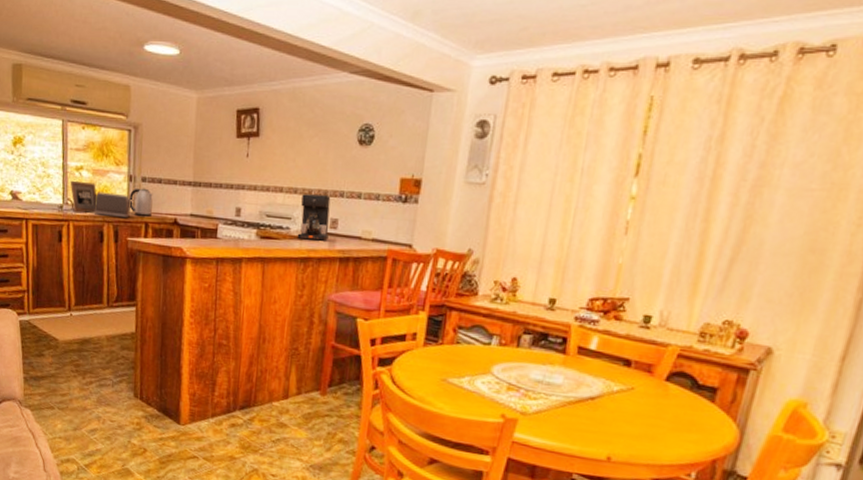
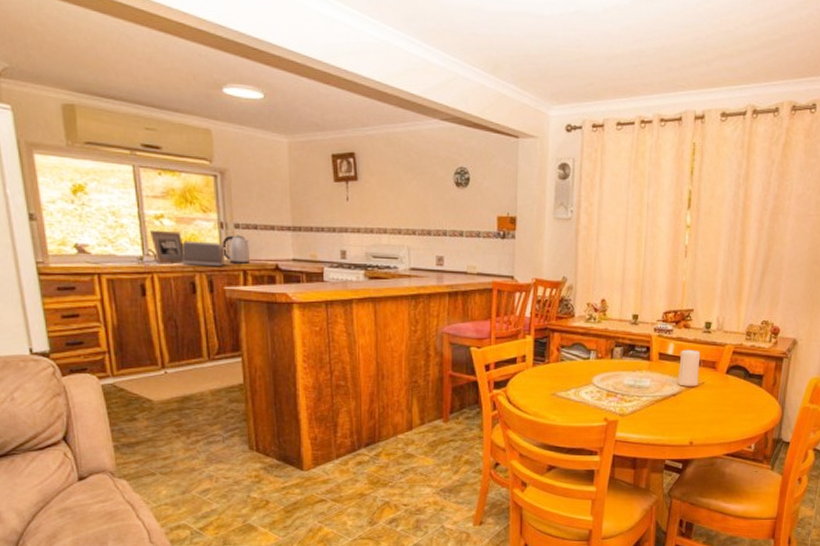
coffee maker: present [297,194,331,241] -> none [405,234,436,279]
candle: none [598,345,634,392] -> present [677,349,701,387]

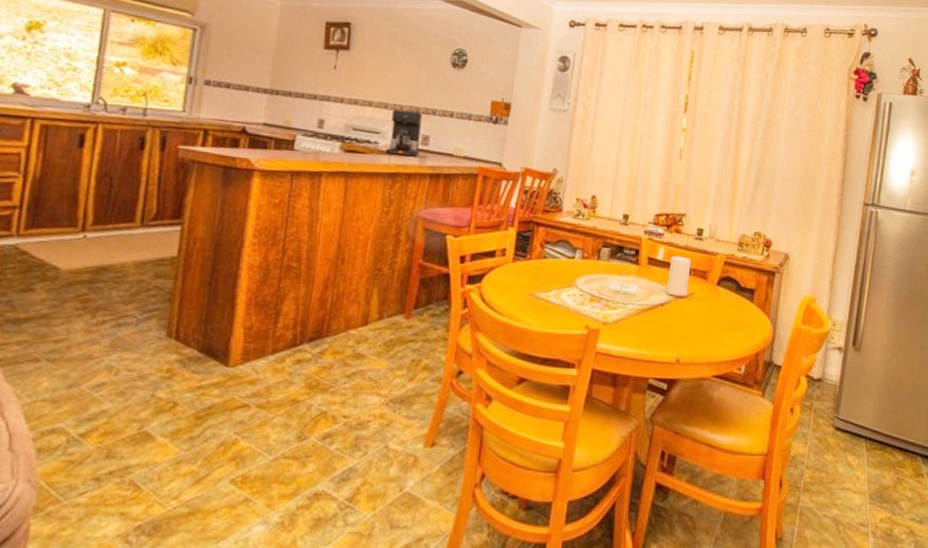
picture frame: present [149,229,185,263] -> none [105,76,142,116]
toaster: present [181,241,226,267] -> none [135,92,190,124]
kettle: present [222,235,250,265] -> none [185,91,218,124]
coffee maker: none [405,234,436,279] -> present [385,109,423,157]

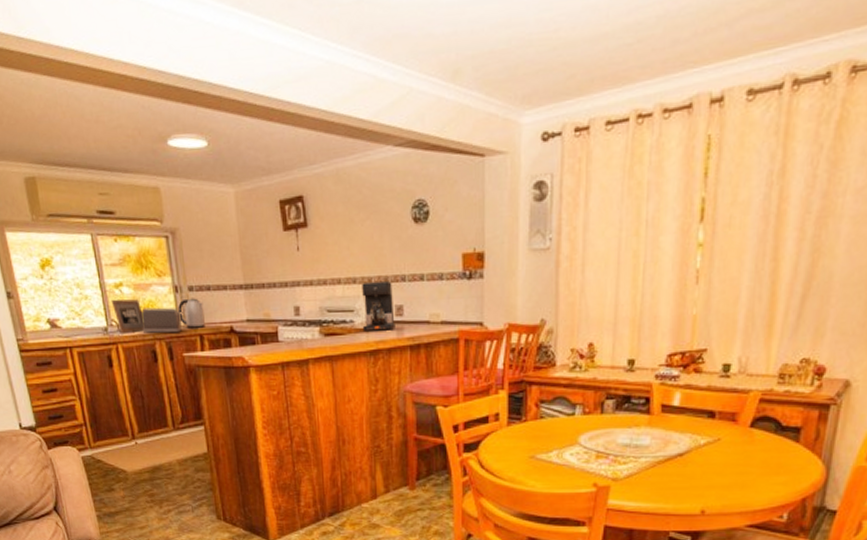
picture frame: none [105,76,142,116] -> present [111,299,145,333]
toaster: none [135,92,190,124] -> present [140,307,182,334]
kettle: none [185,91,218,124] -> present [178,298,205,330]
candle: present [666,255,692,297] -> none [685,398,716,444]

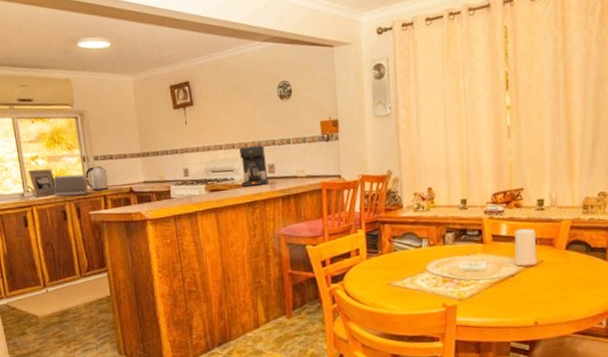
candle: none [685,398,716,444] -> present [514,228,537,267]

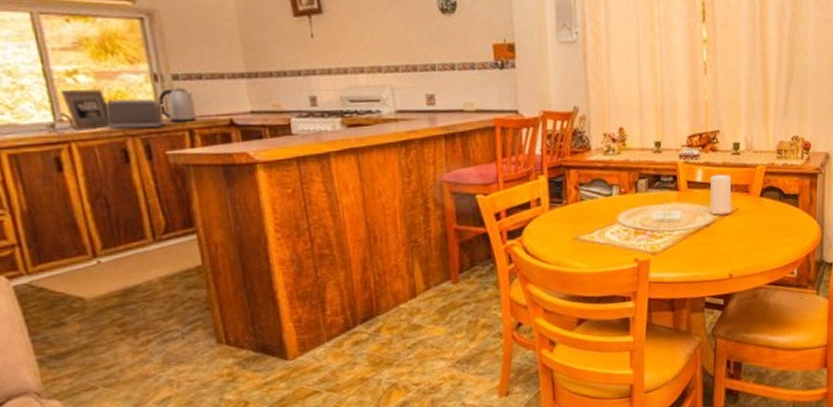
coffee maker: present [239,146,269,188] -> none [388,71,427,123]

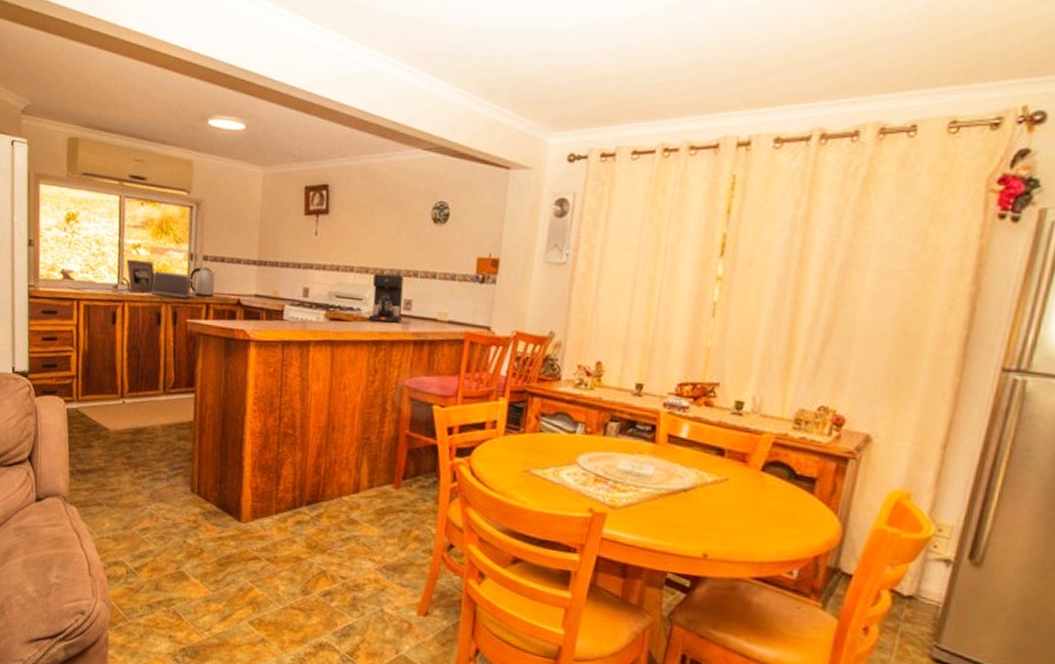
coffee maker: none [388,71,427,123] -> present [368,273,404,323]
candle: present [709,174,732,216] -> none [690,433,726,483]

